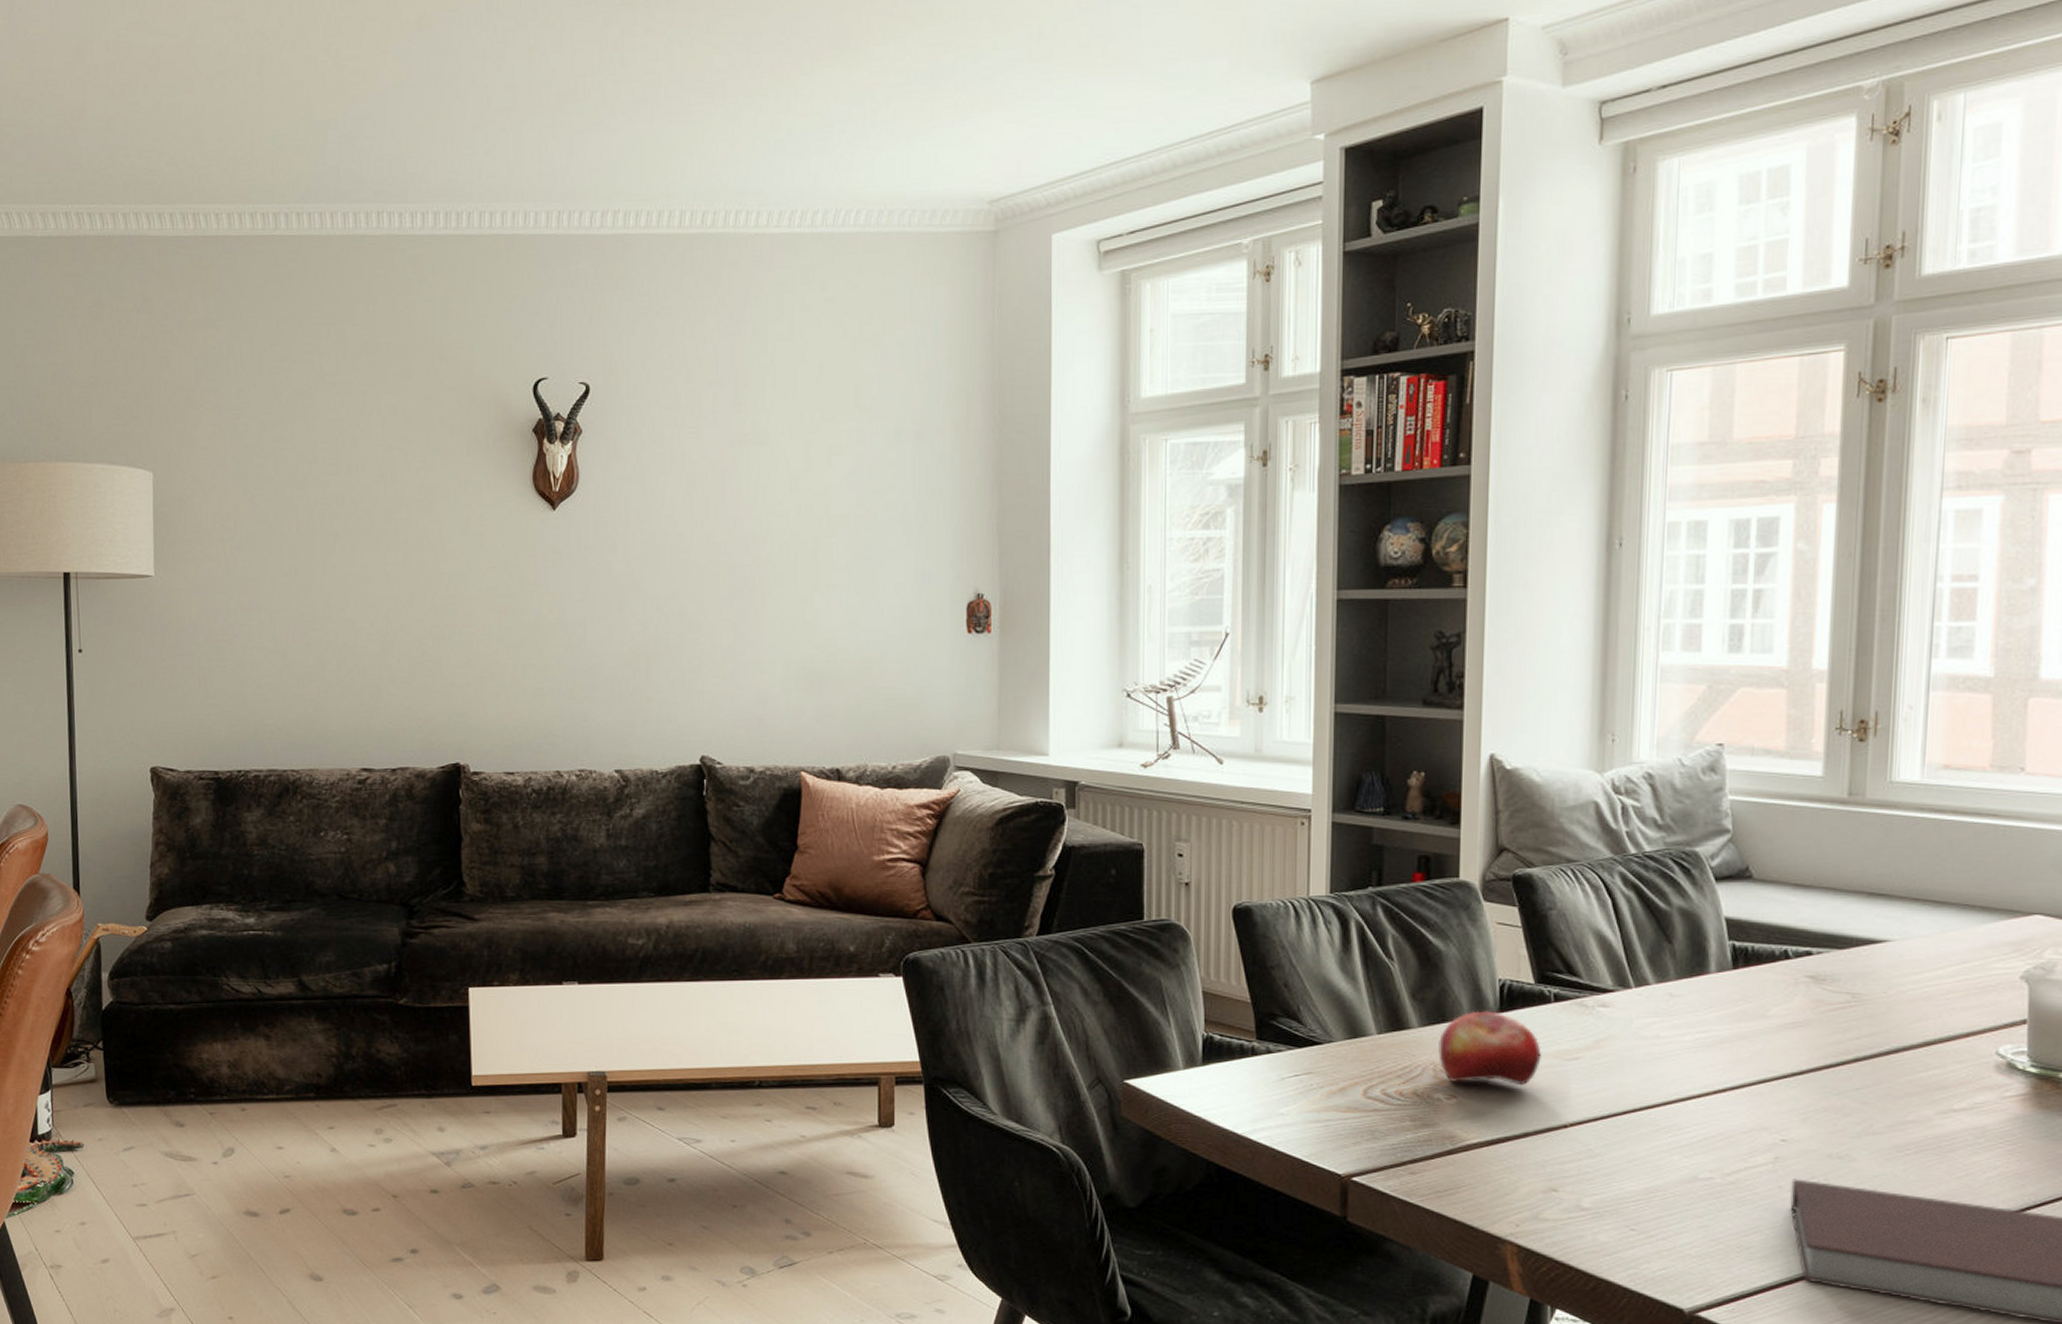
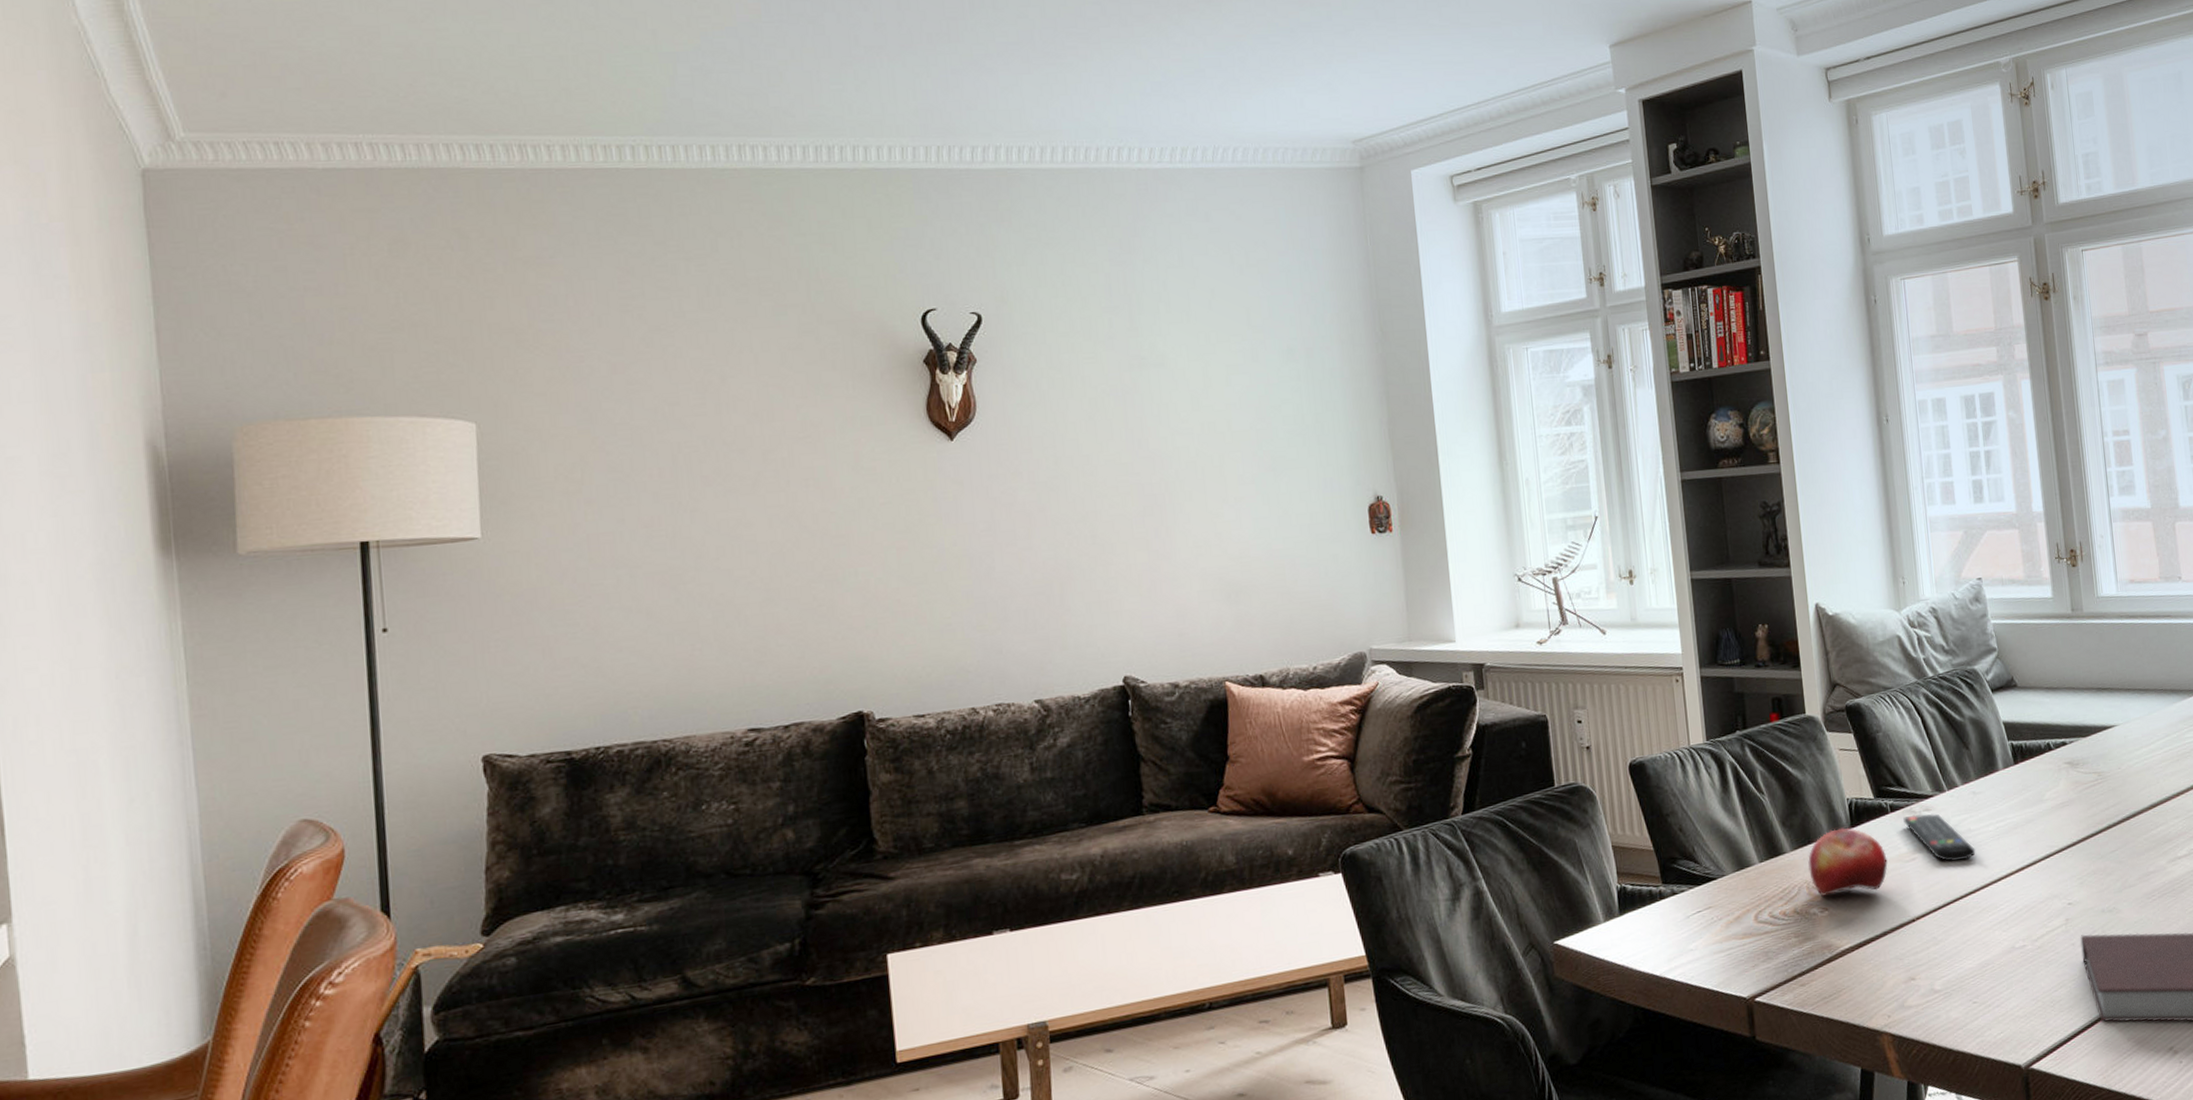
remote control: none [1570,1008,1662,1070] -> present [1903,814,1976,863]

